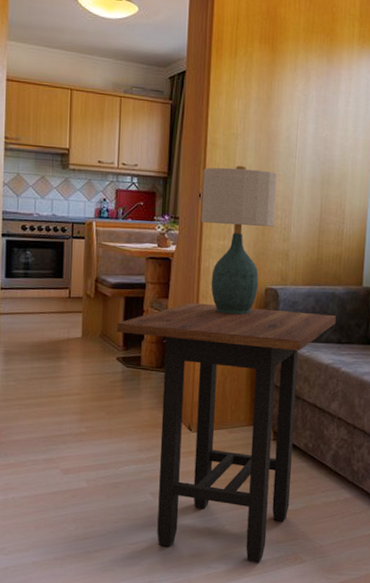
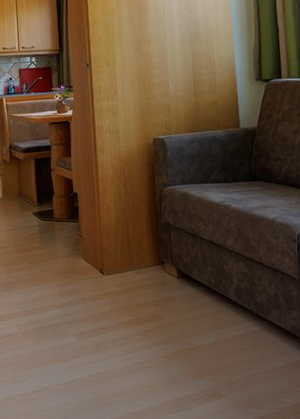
side table: present [117,302,336,563] -> none [30,156,220,399]
table lamp: present [200,166,278,315] -> none [88,36,154,166]

